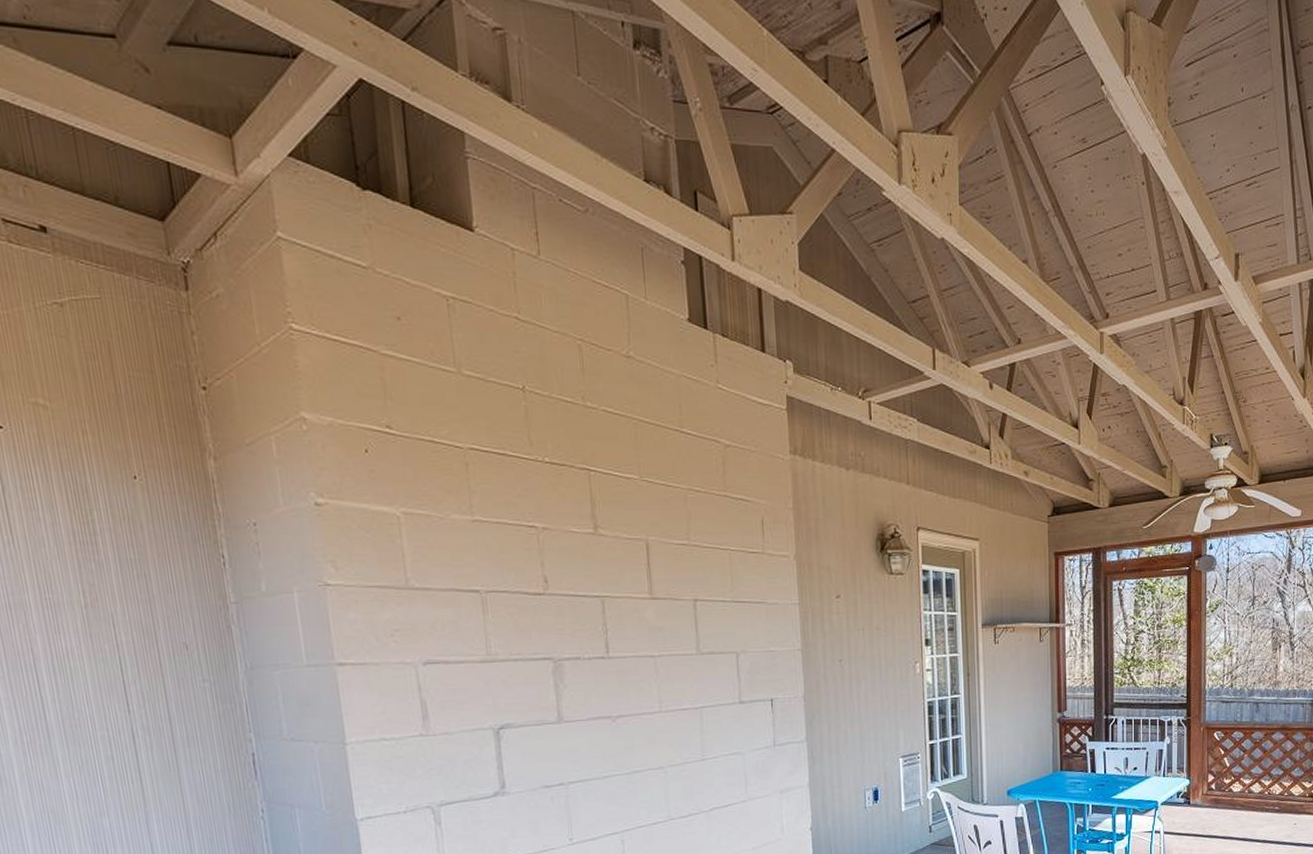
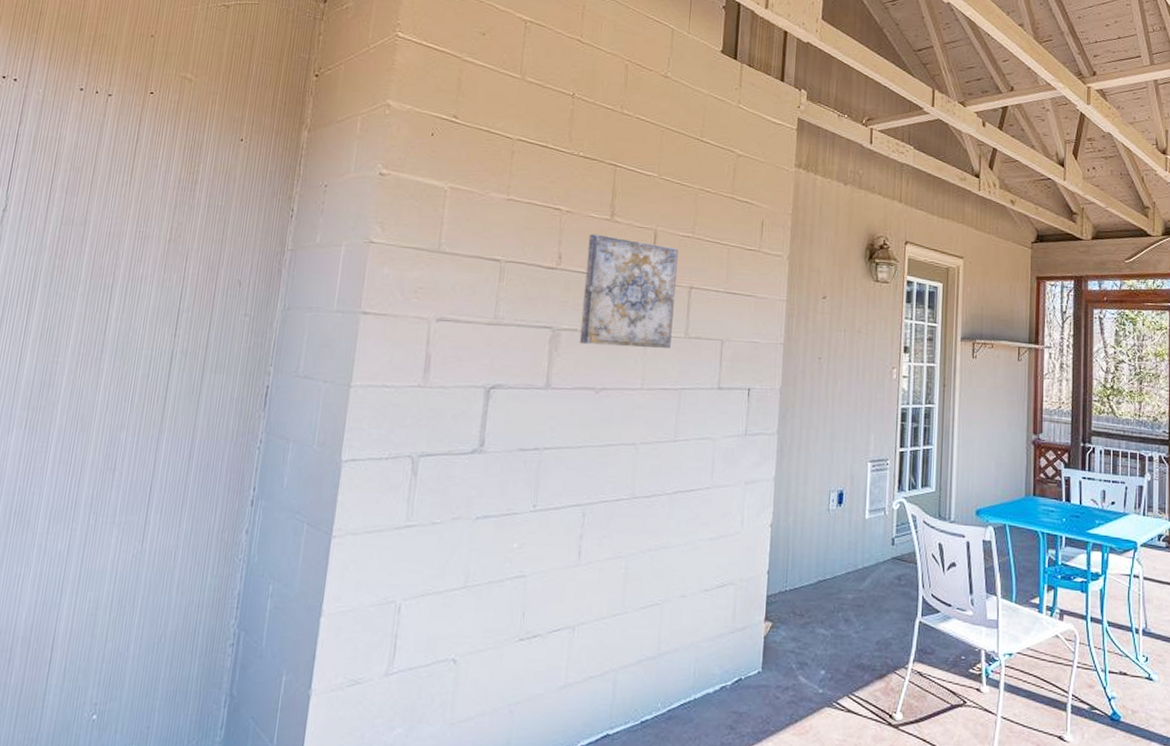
wall art: none [573,551,684,673] -> present [579,233,678,348]

